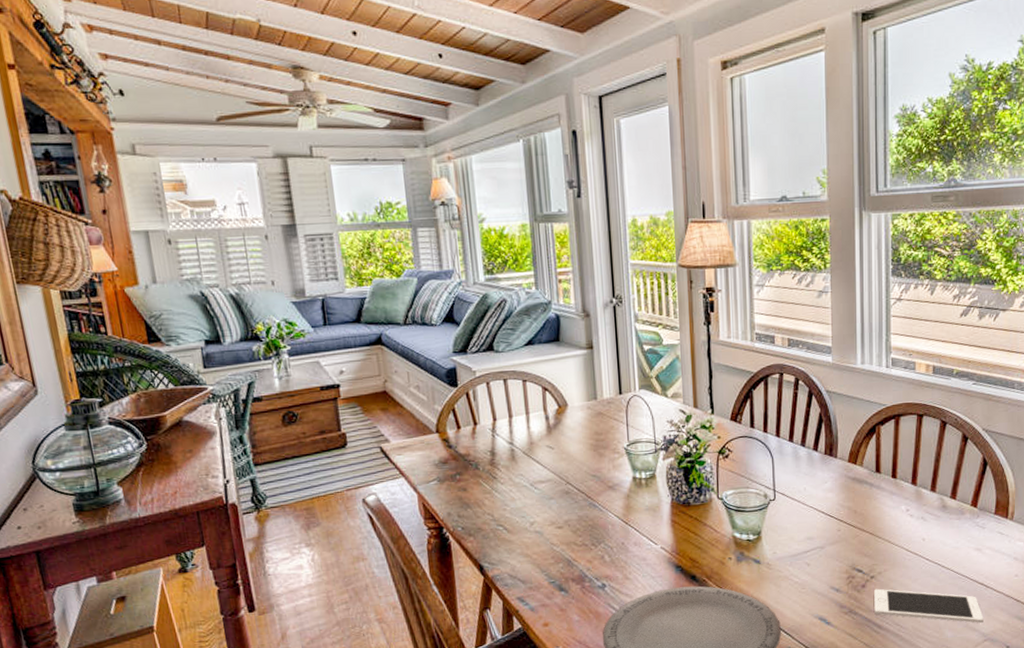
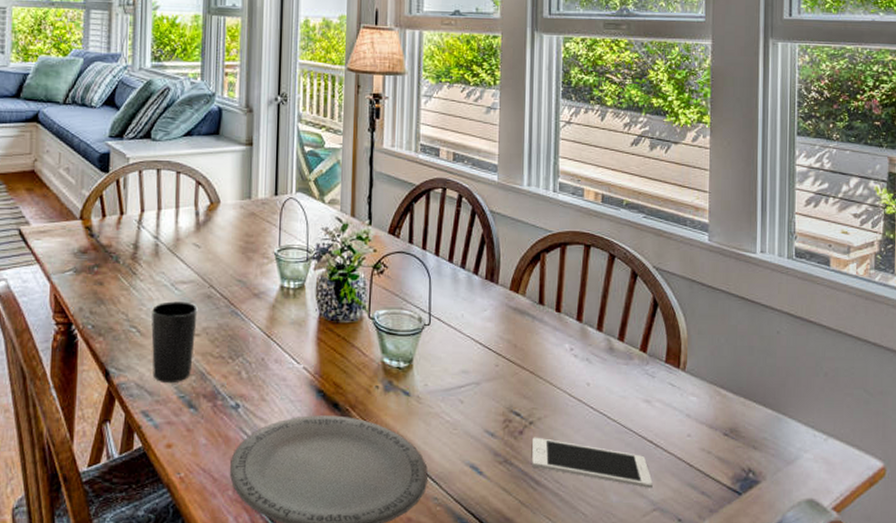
cup: none [514,499,559,572] -> present [151,301,198,384]

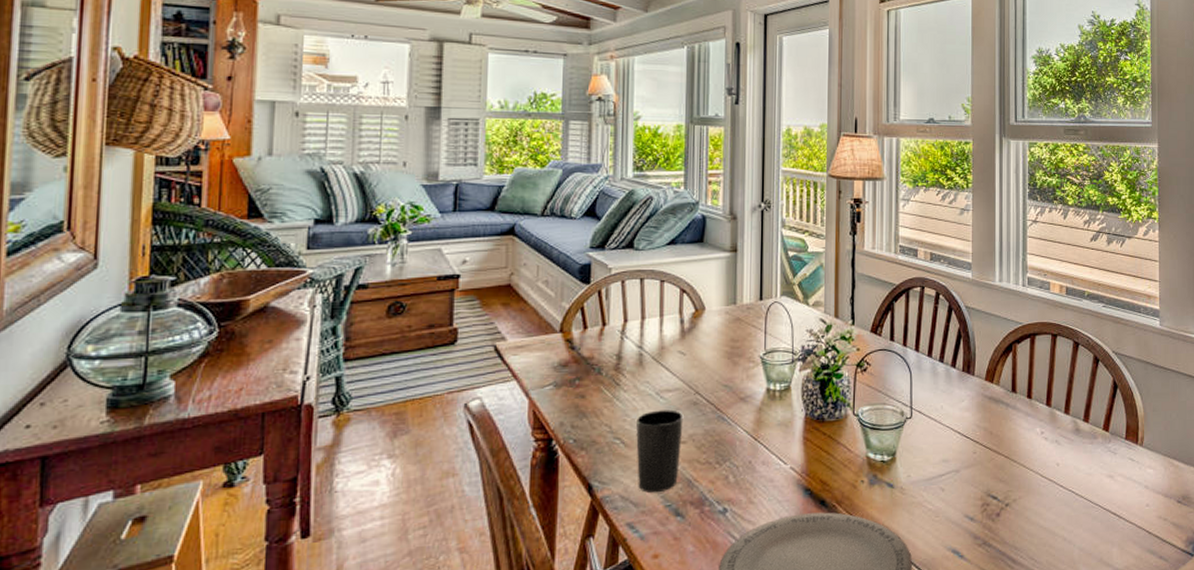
cell phone: present [532,437,653,489] -> none [1009,517,1117,558]

